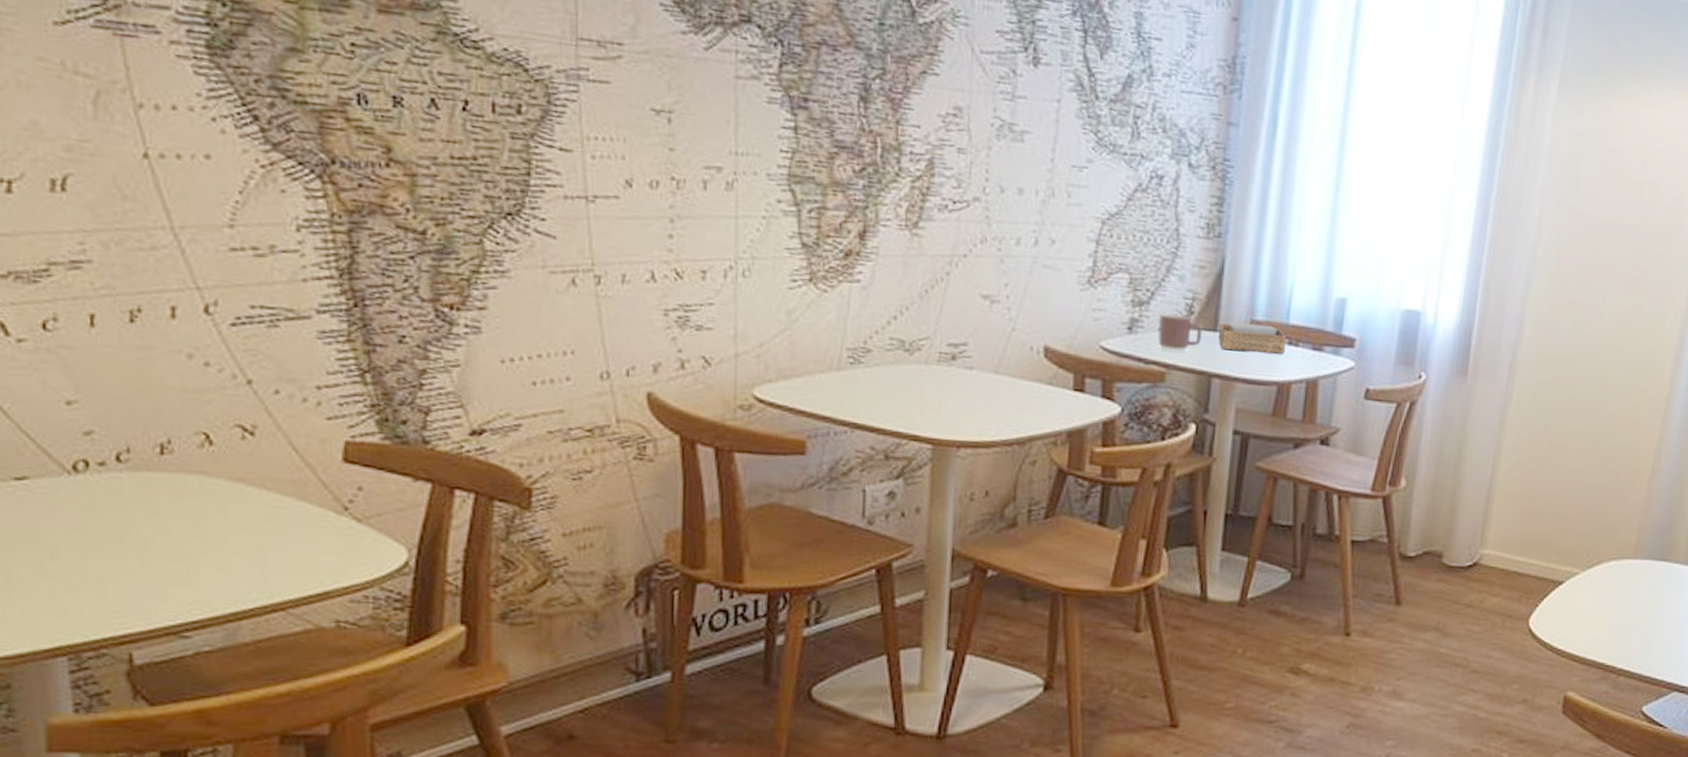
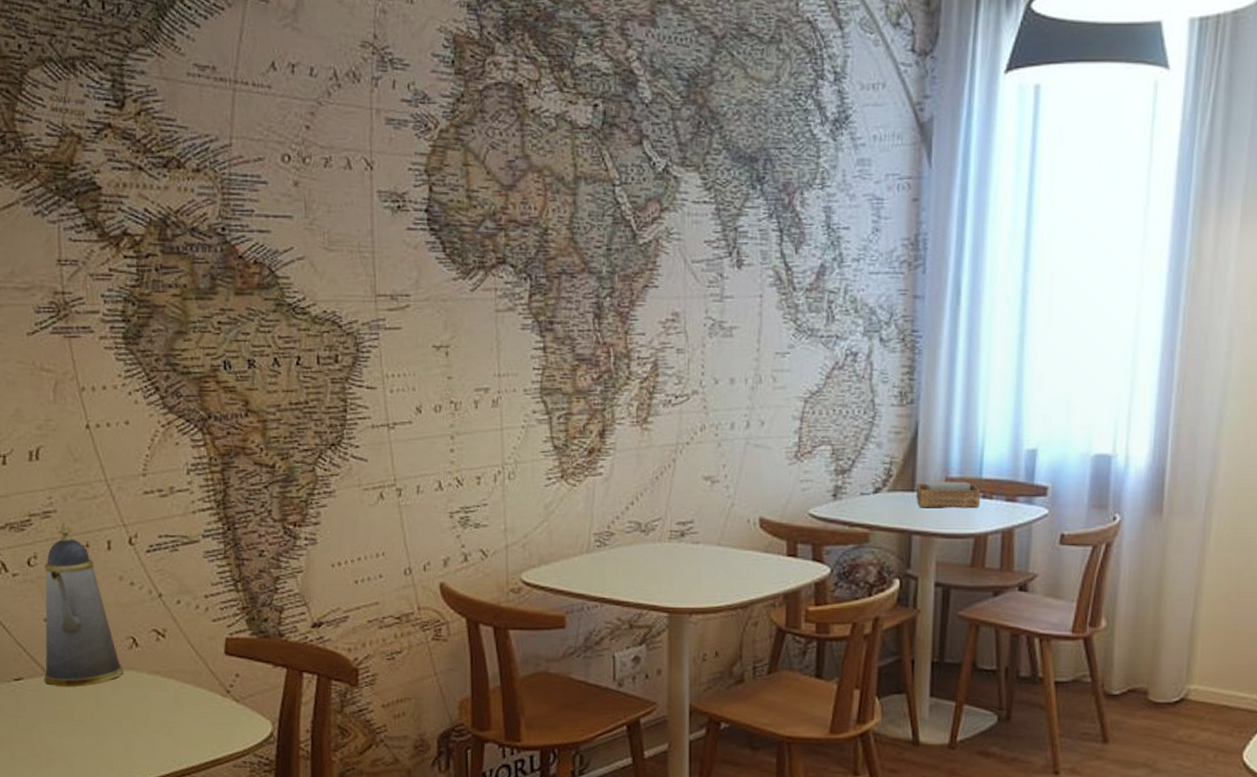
coffee pot: none [62,277,189,492] -> present [43,523,124,687]
mug: present [1157,313,1203,352] -> none [859,477,902,513]

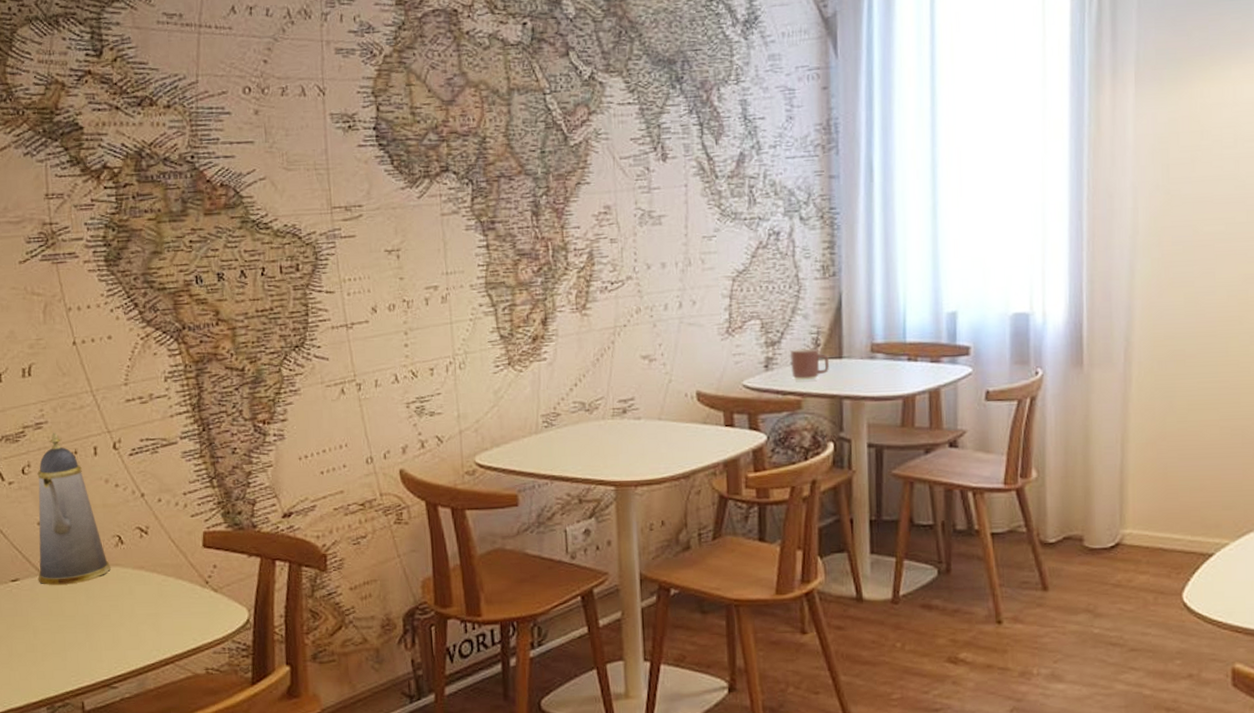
mug: none [859,477,902,513] -> present [790,347,830,381]
napkin holder: present [916,481,981,509] -> none [843,346,906,374]

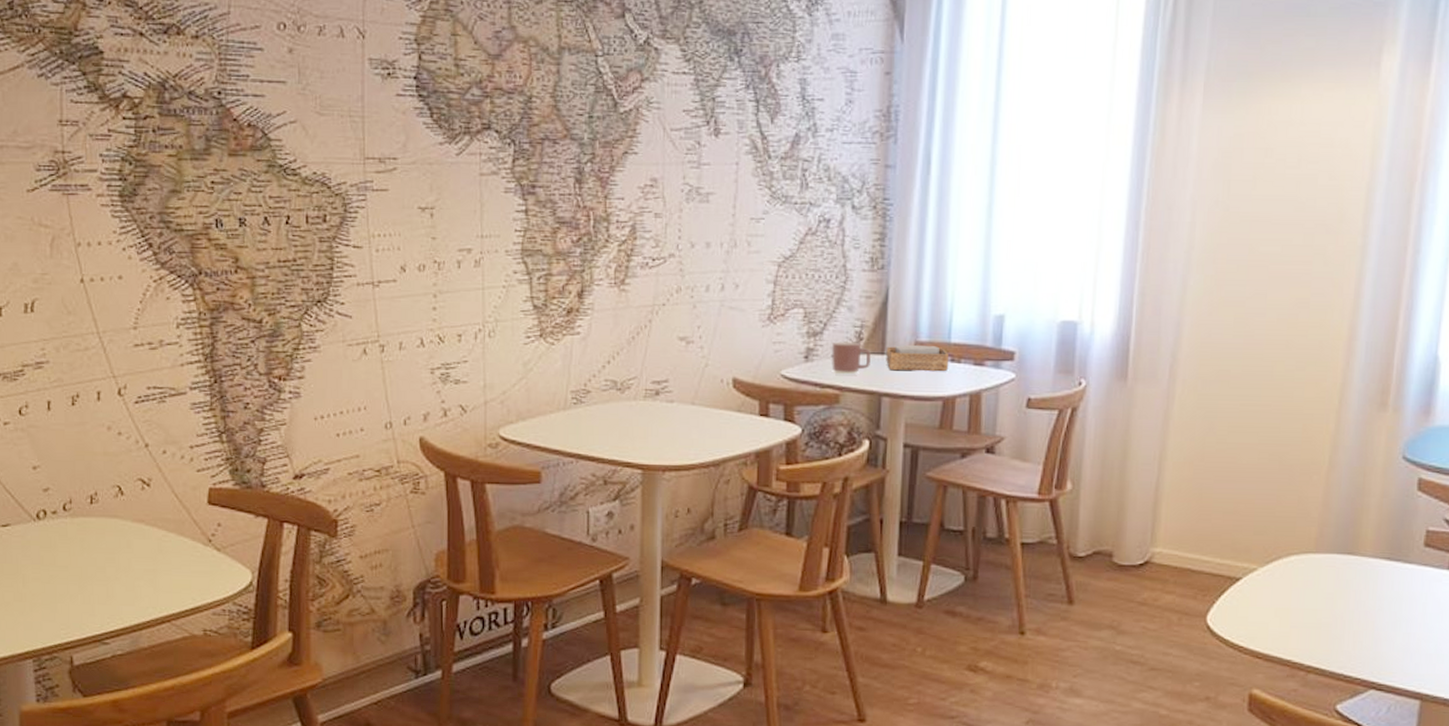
coffee pot: present [37,432,111,585] -> none [30,373,108,534]
napkin holder: none [843,346,906,374] -> present [886,344,949,372]

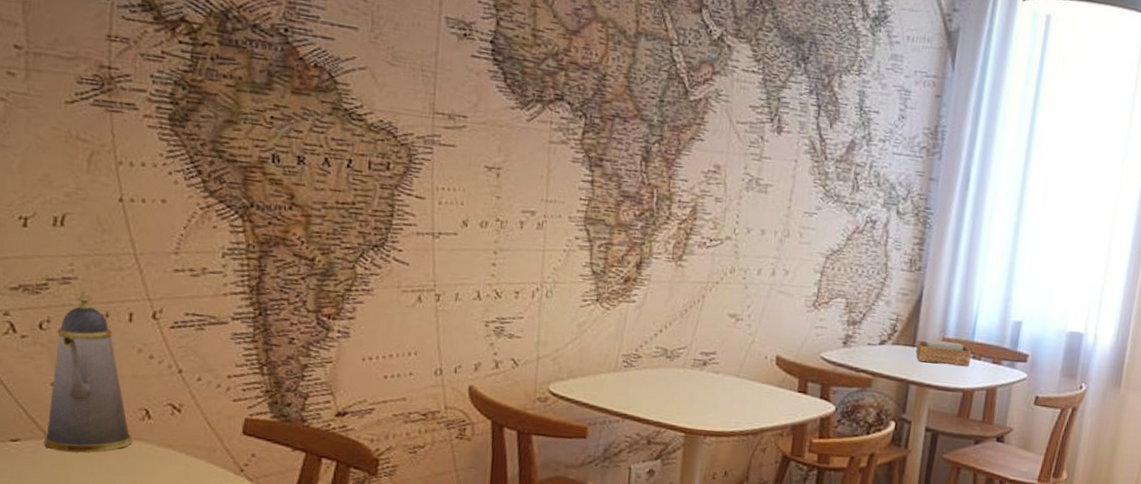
coffee pot: none [30,373,108,534] -> present [43,290,132,453]
mug: present [831,340,872,375] -> none [867,331,904,363]

